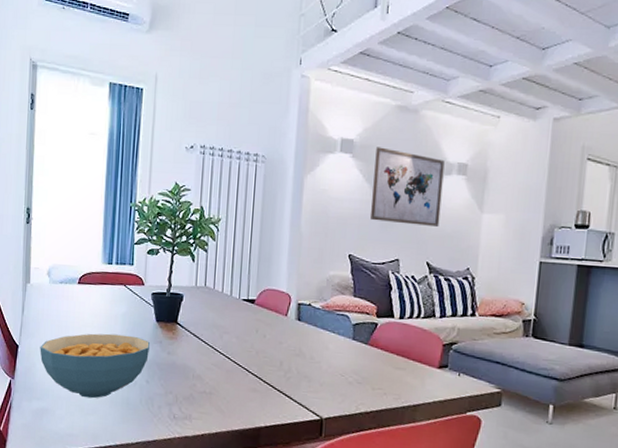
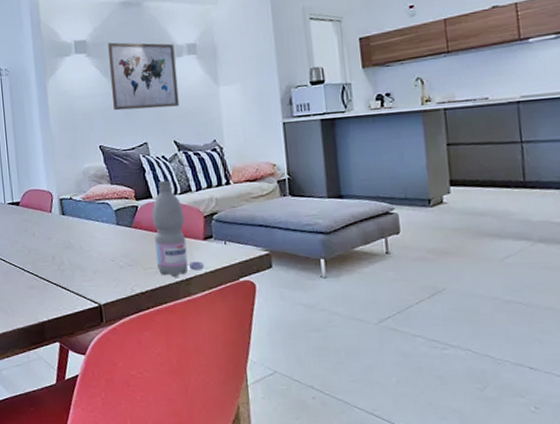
water bottle: none [387,302,435,402] -> present [152,181,205,277]

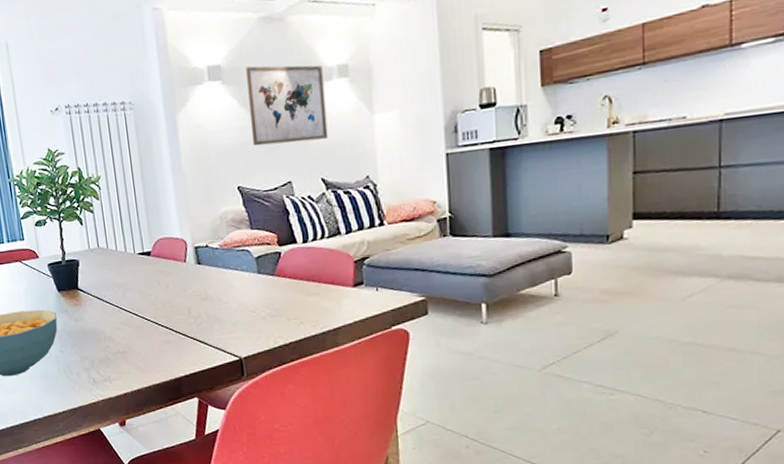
water bottle: present [152,181,205,277] -> none [296,223,354,327]

